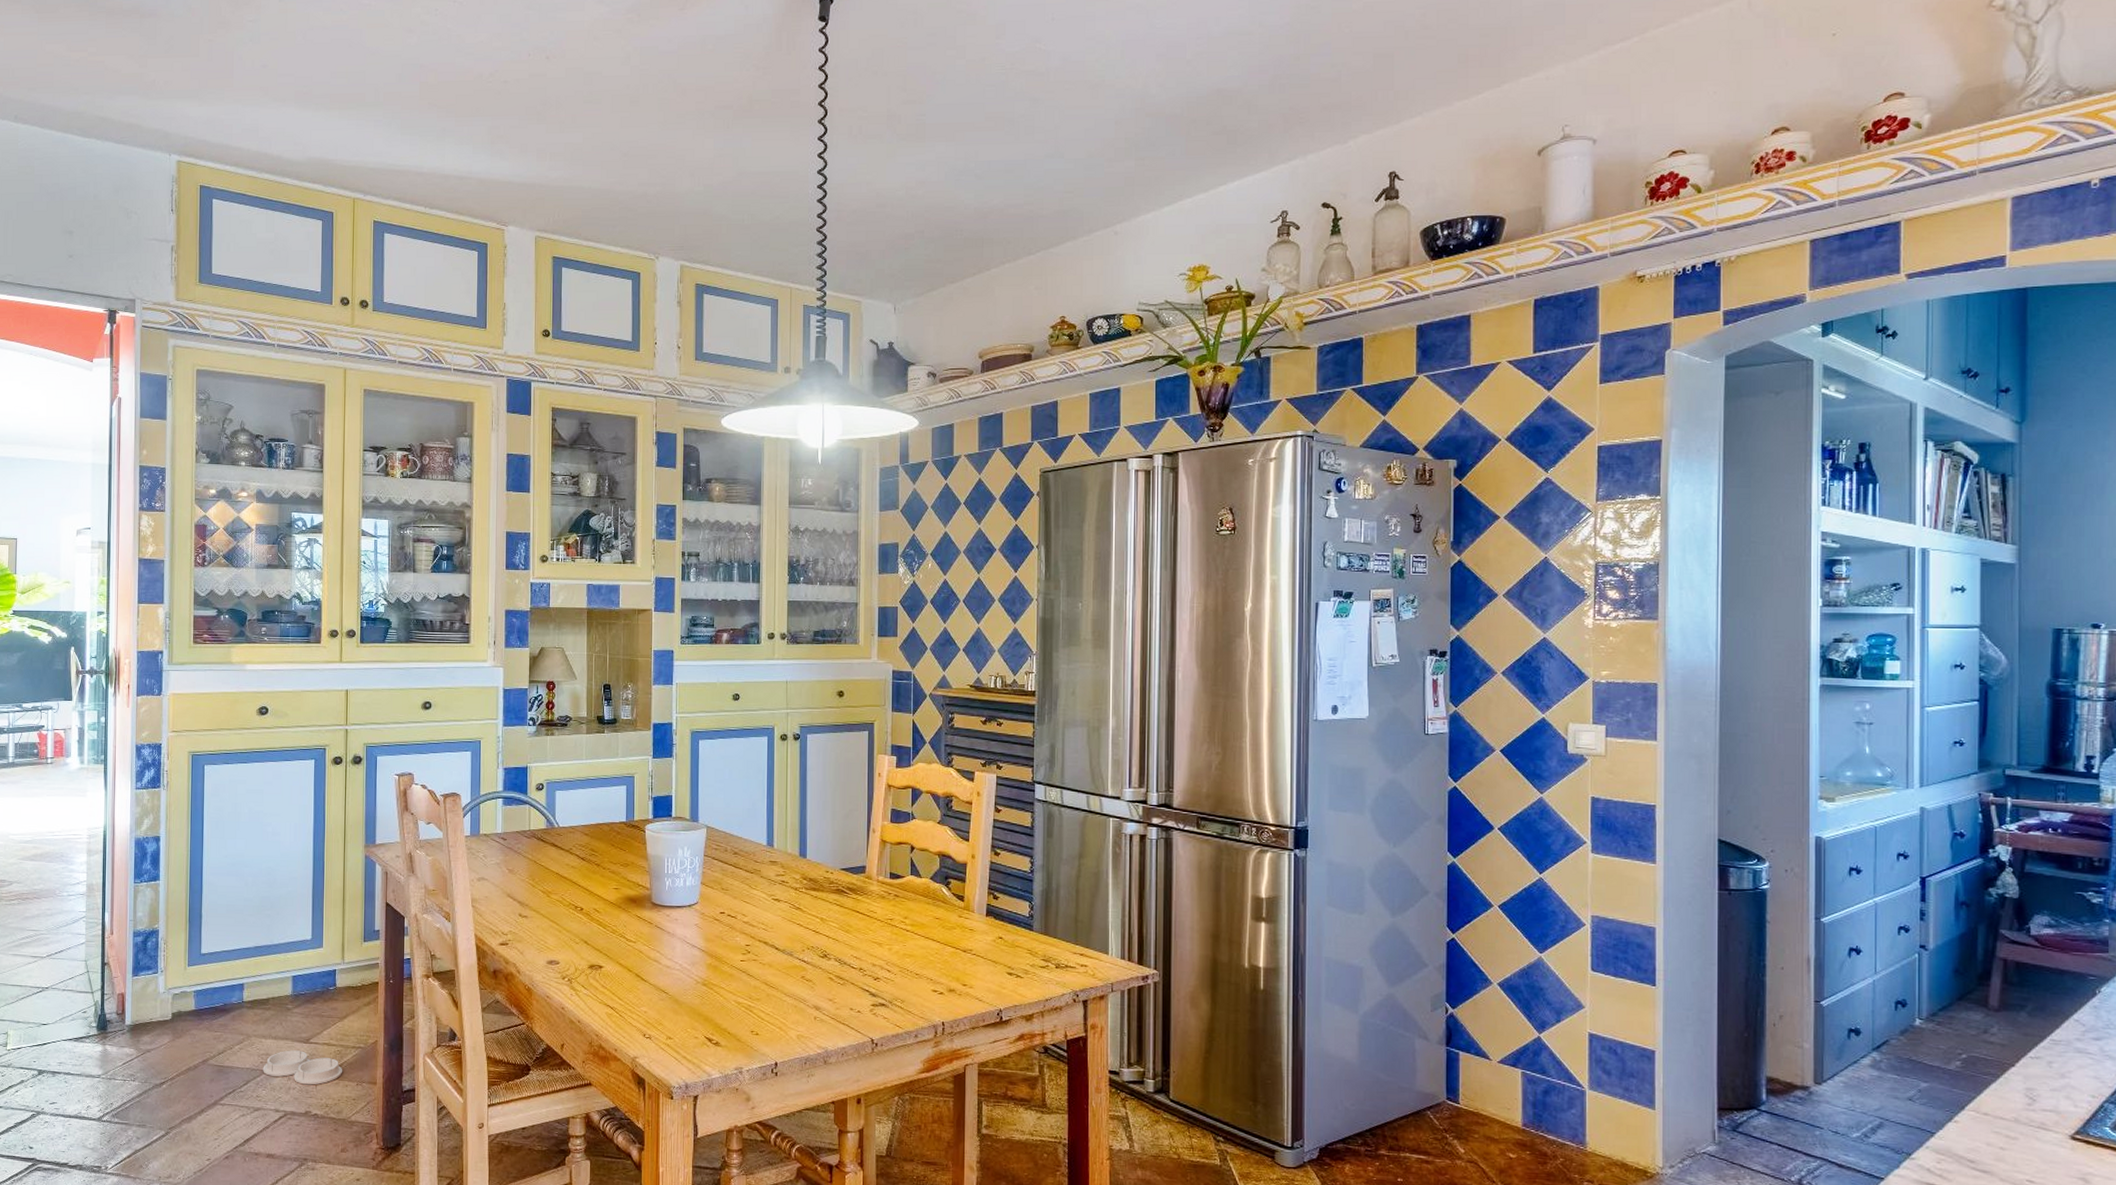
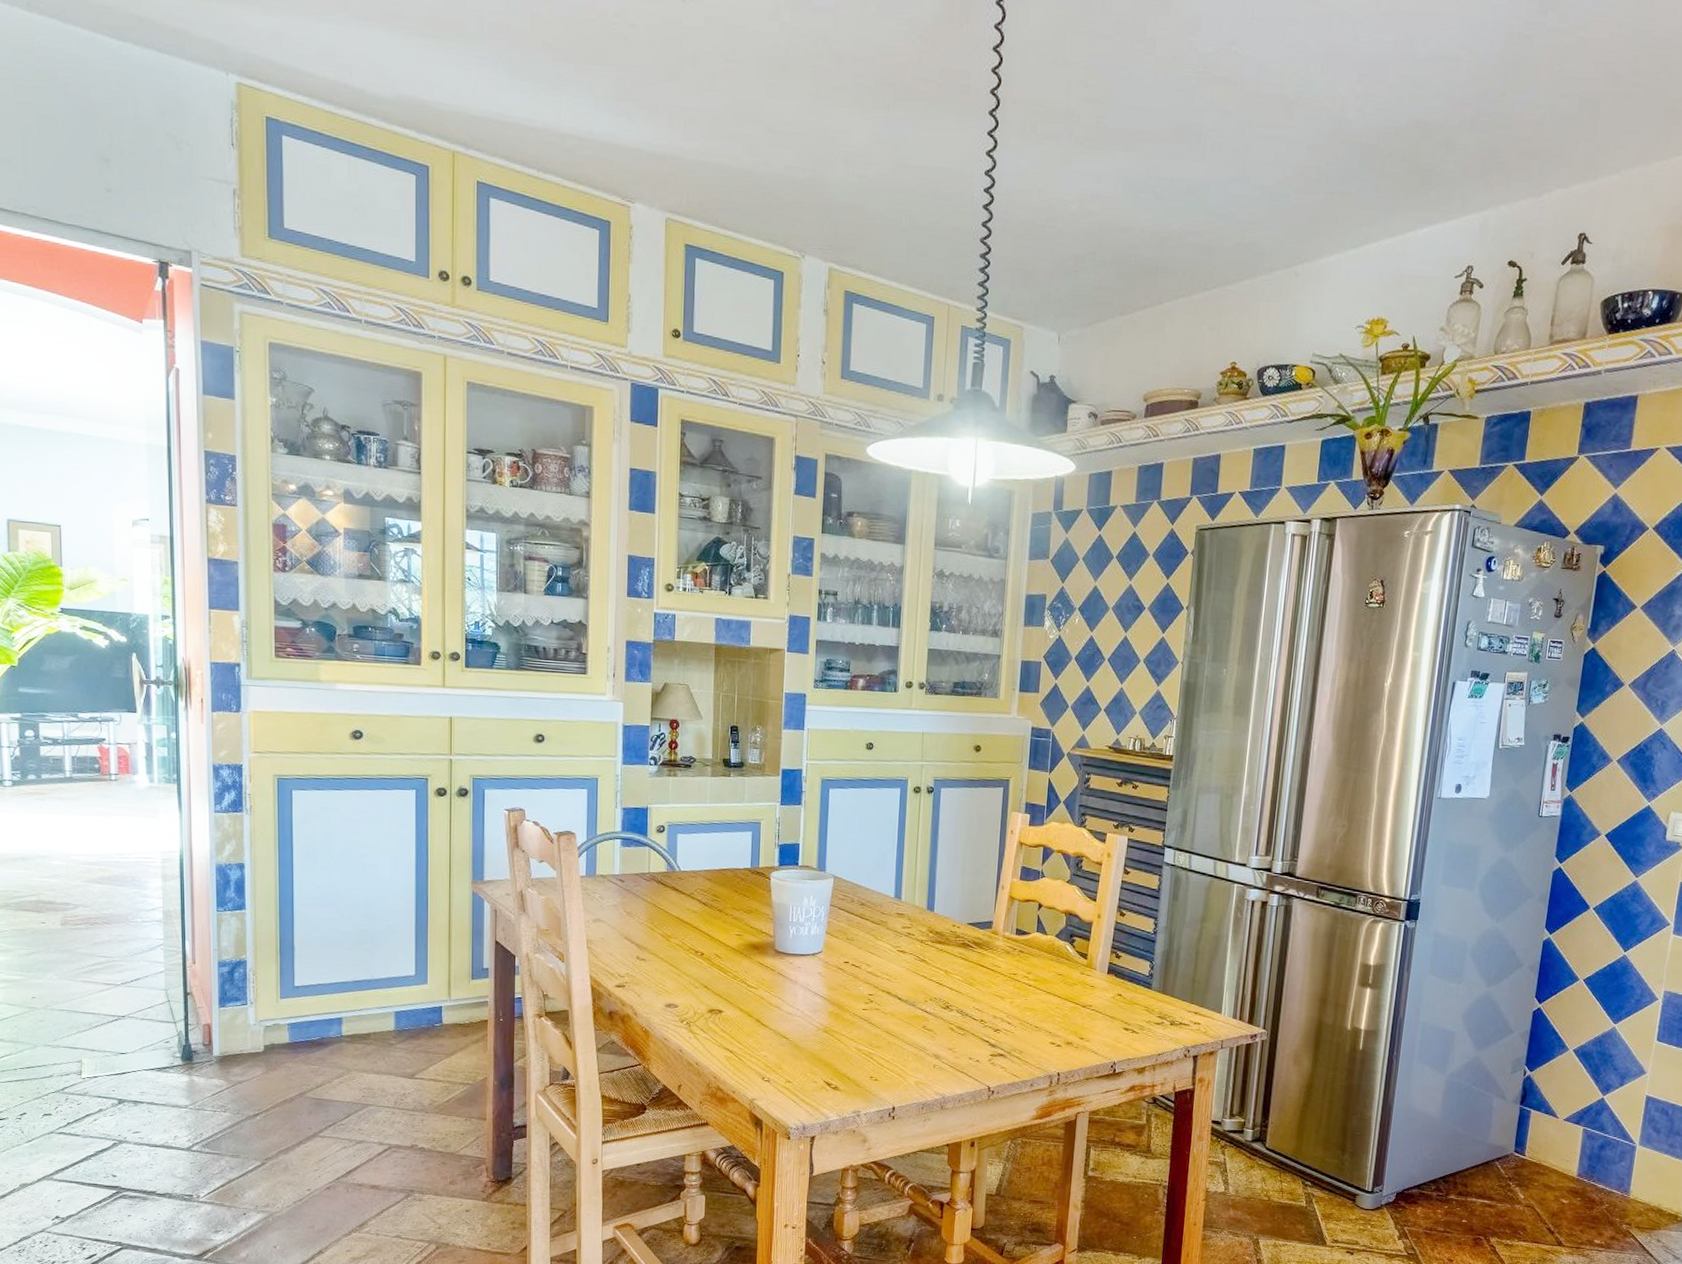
pet bowl: present [263,1050,342,1085] -> none [365,1085,450,1120]

